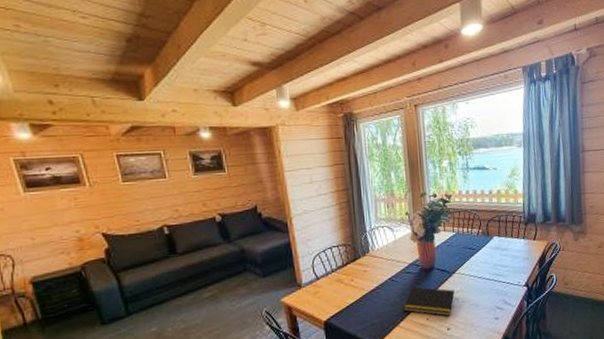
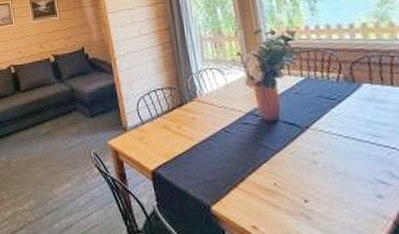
notepad: present [403,286,455,316] -> none [242,141,311,183]

